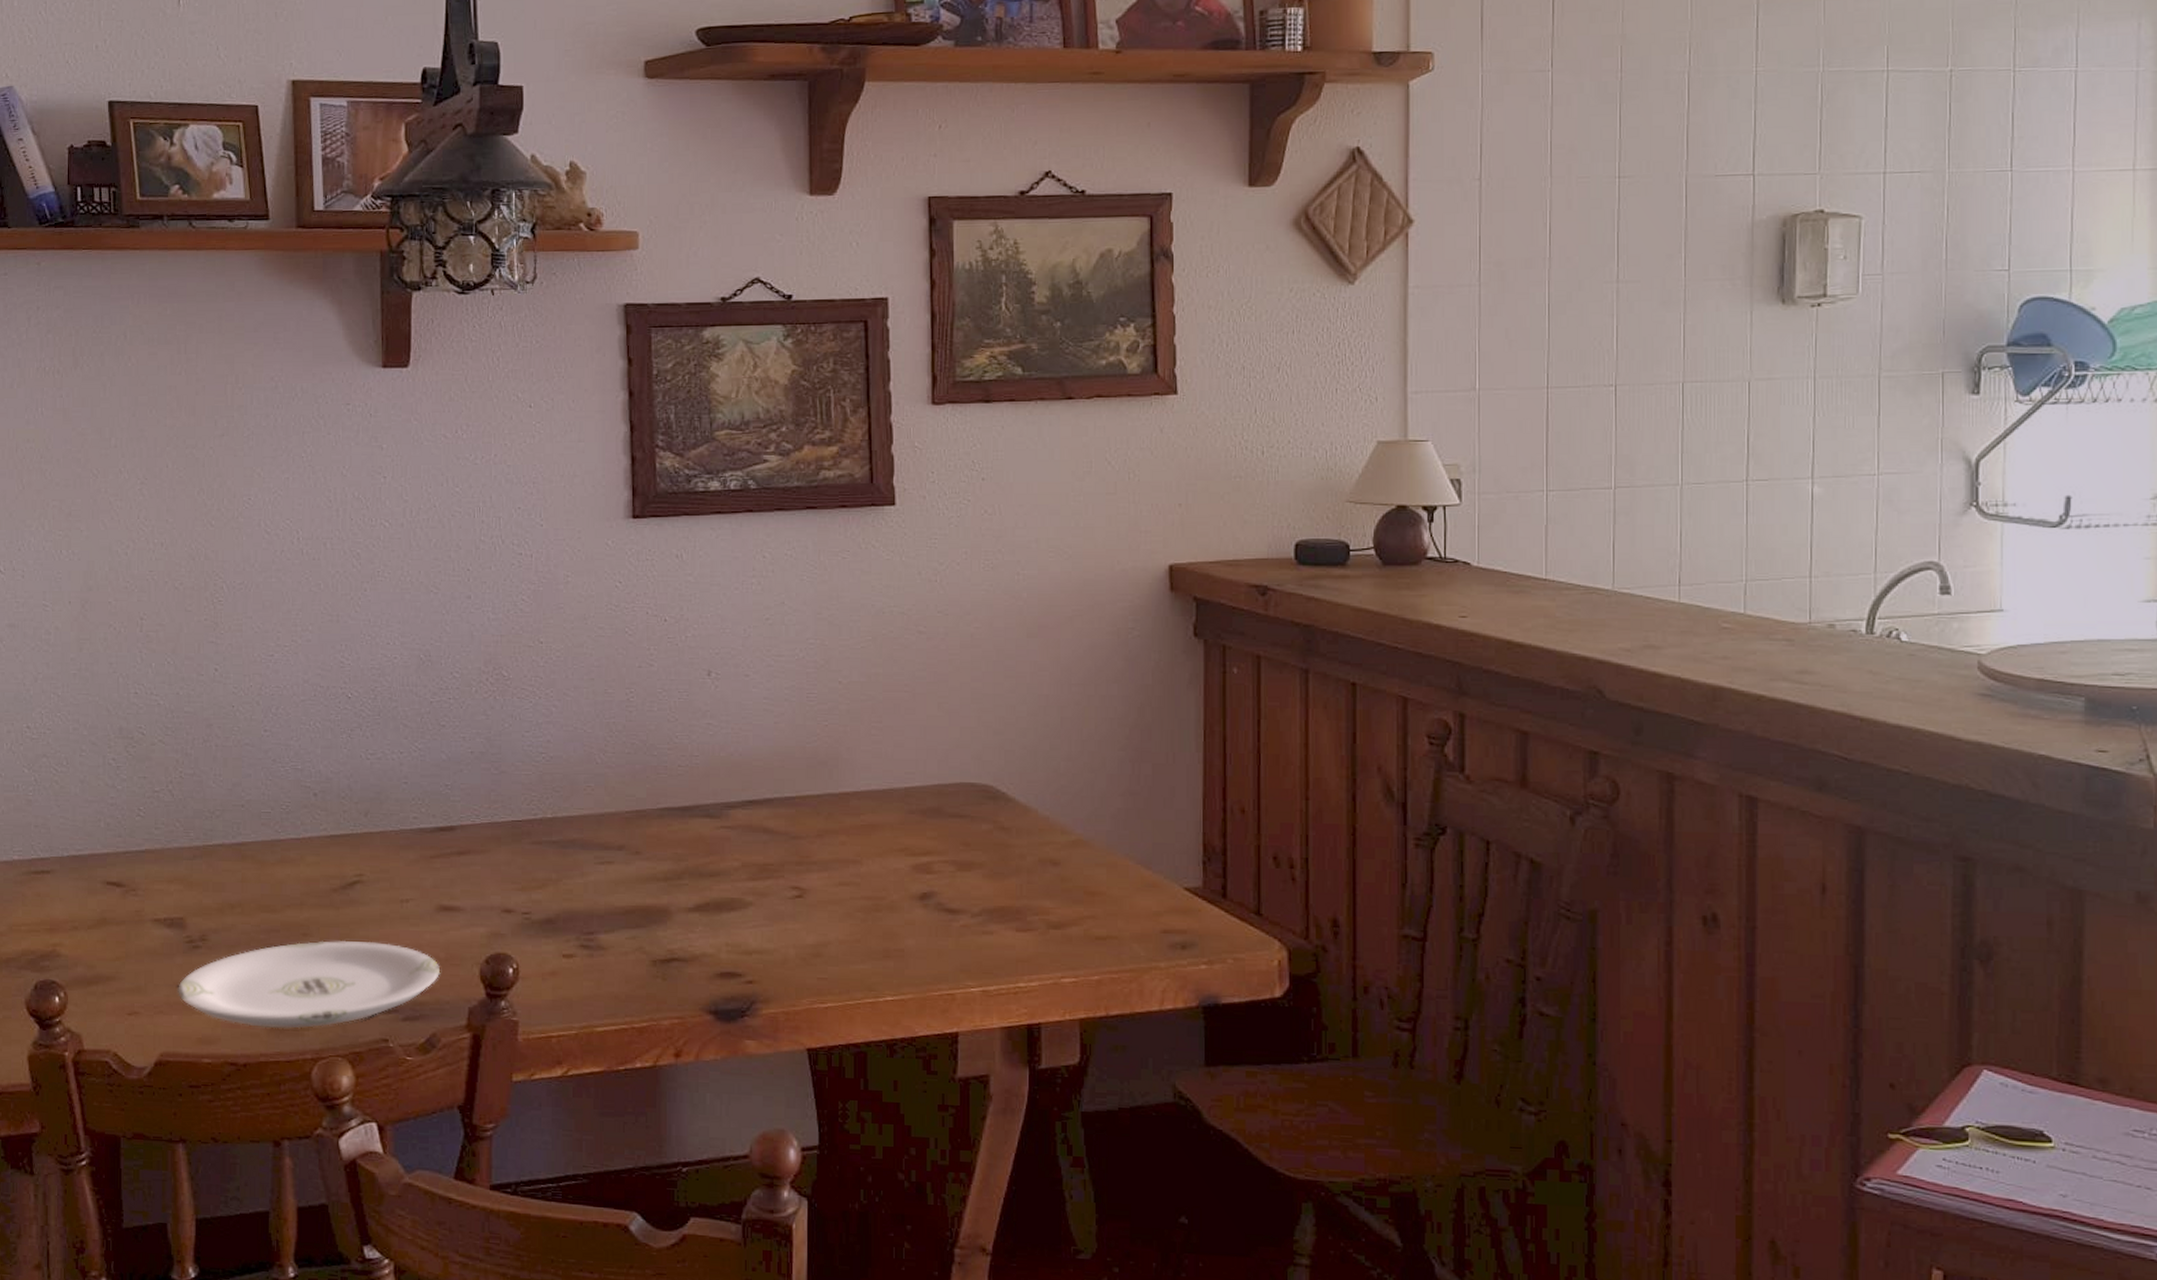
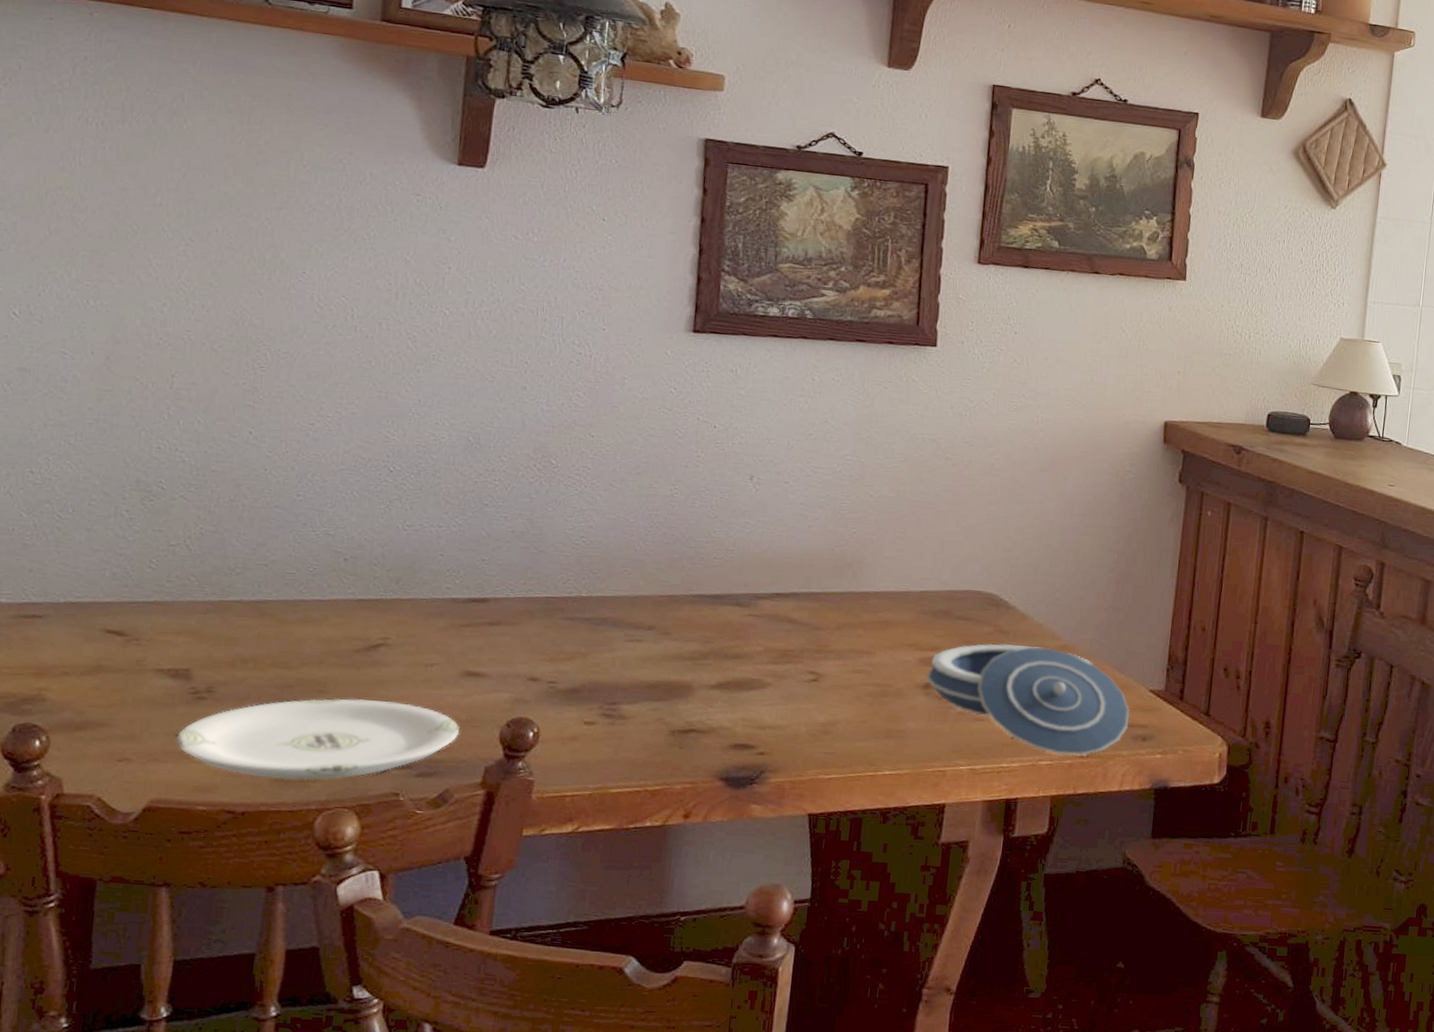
bowl: none [921,842,1162,971] -> present [925,643,1129,756]

